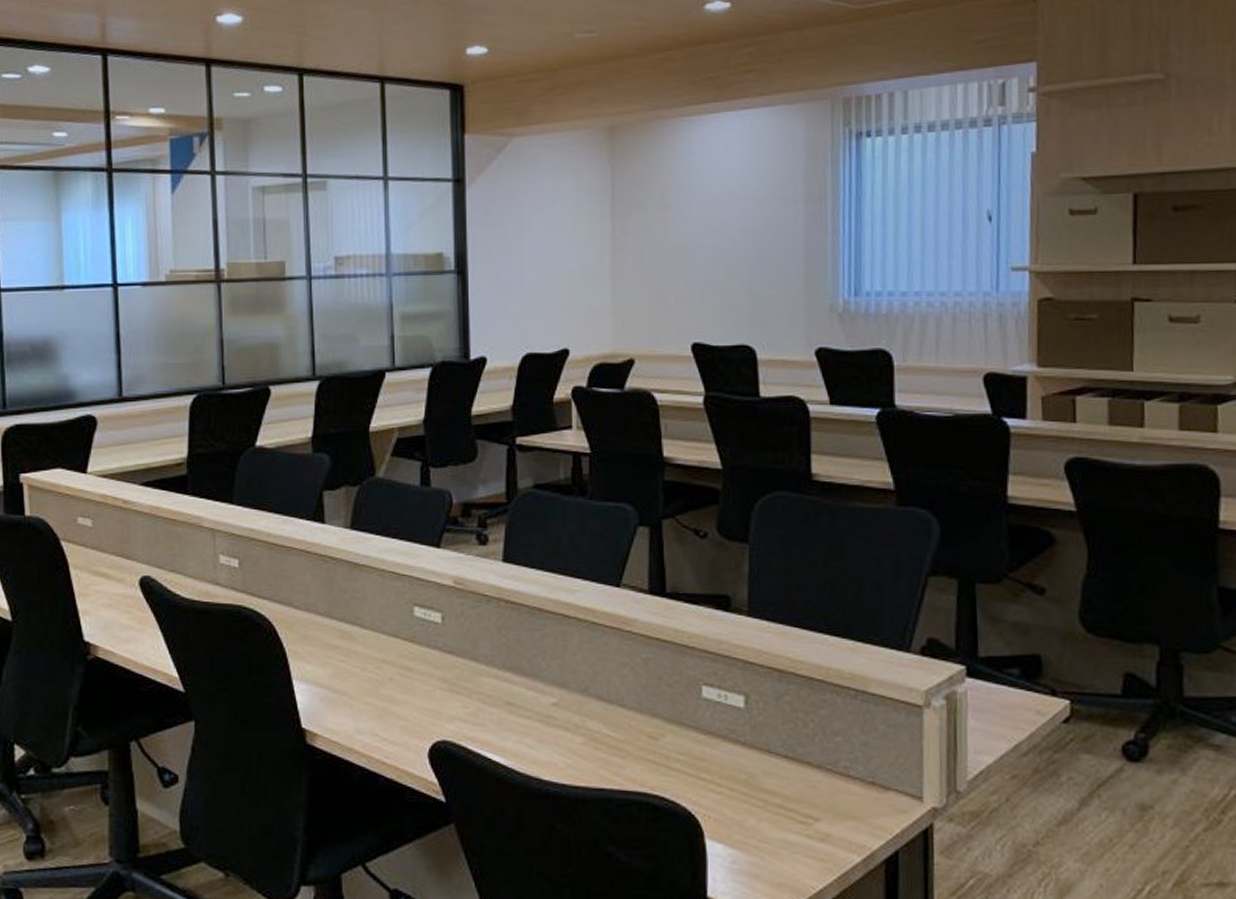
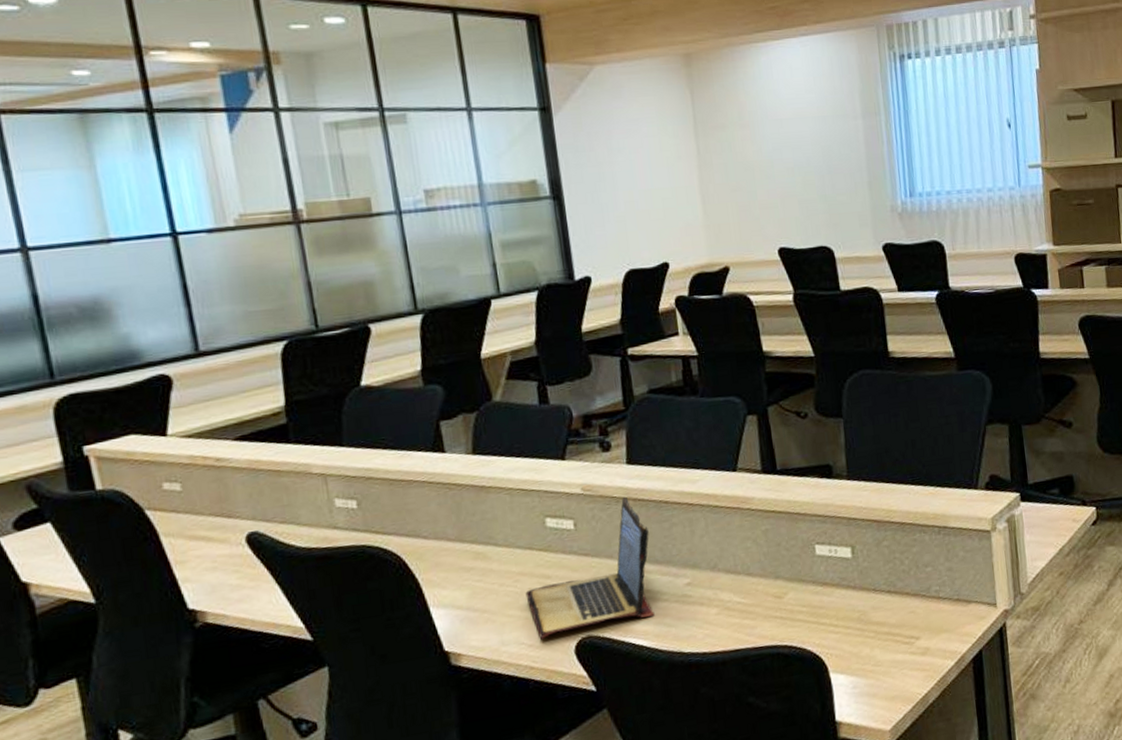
laptop: none [385,596,518,735] -> present [525,496,655,640]

